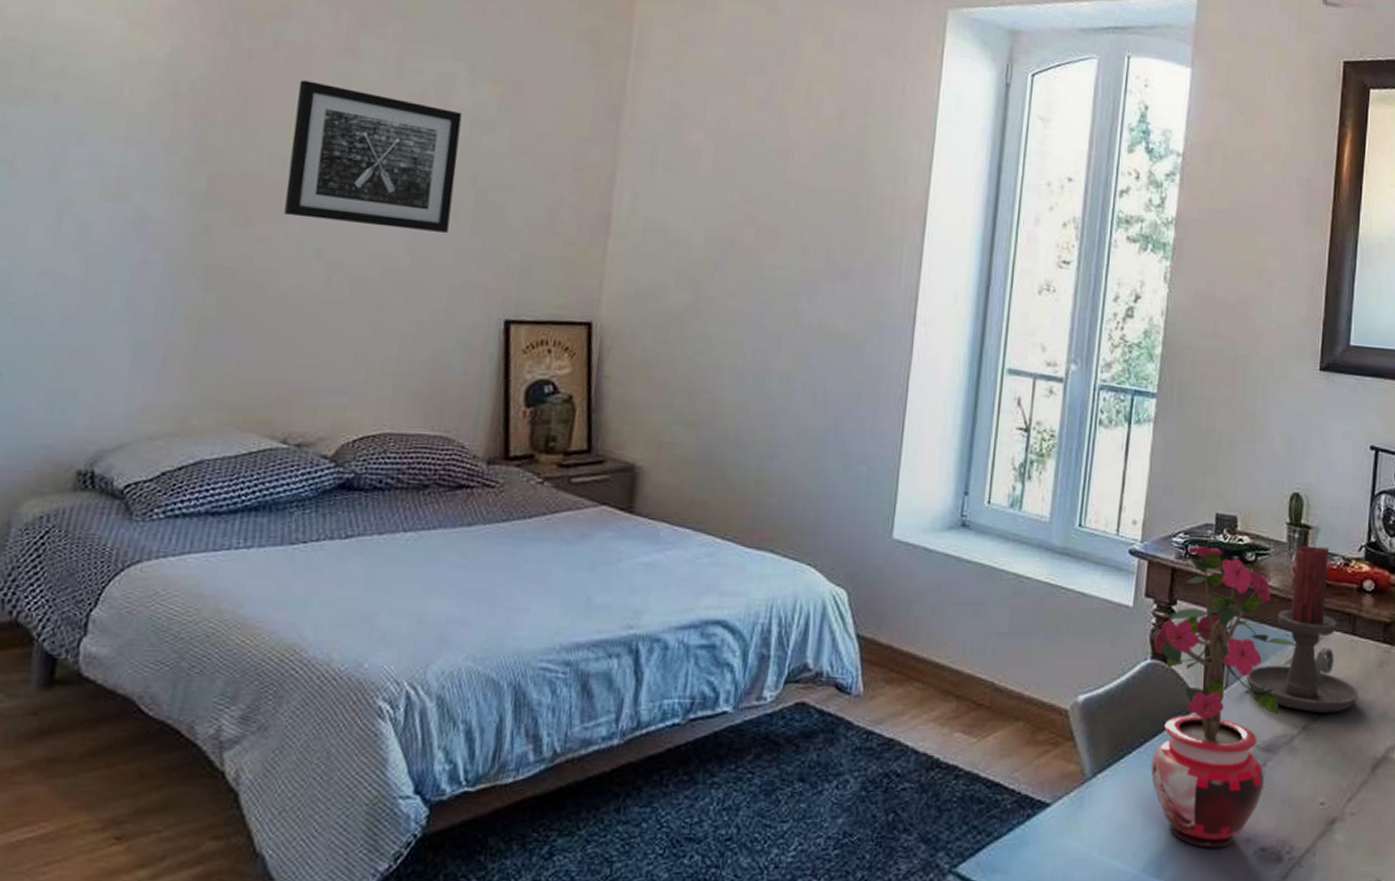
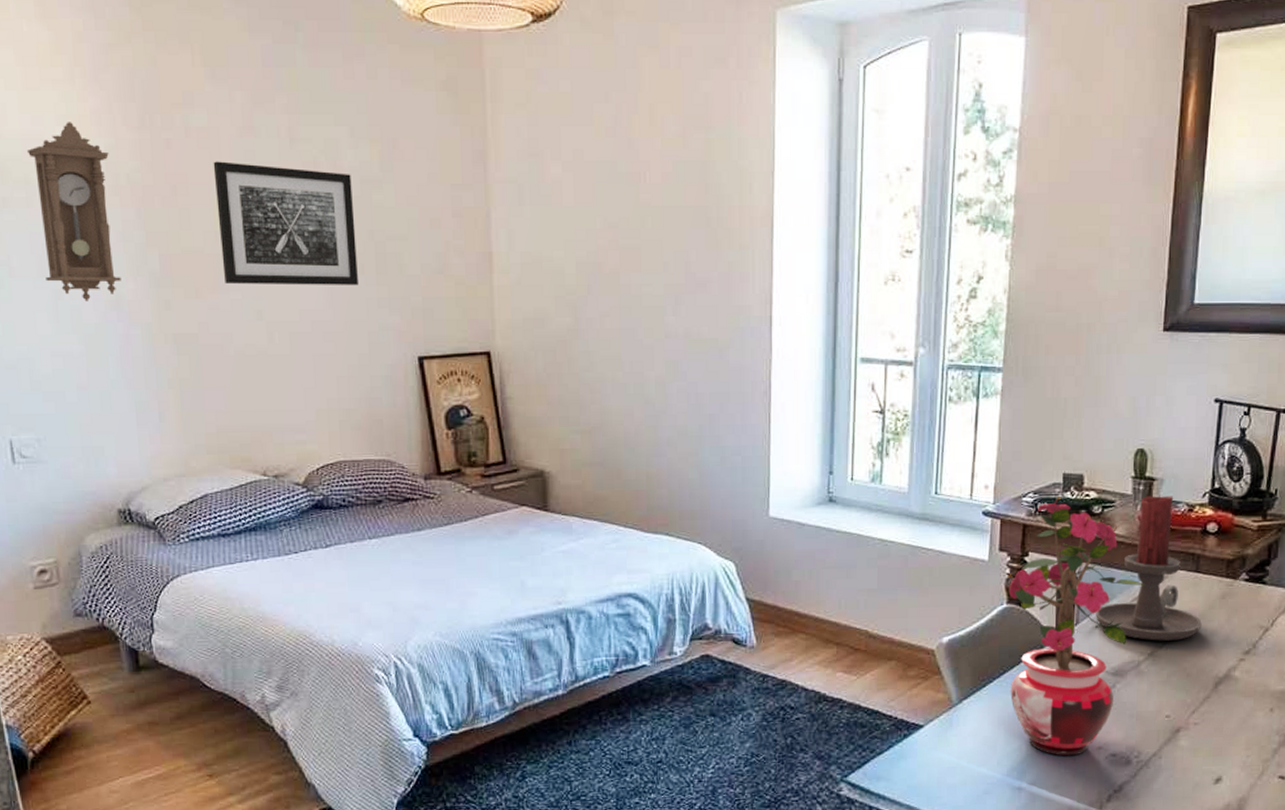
pendulum clock: none [55,16,174,216] -> present [26,122,121,302]

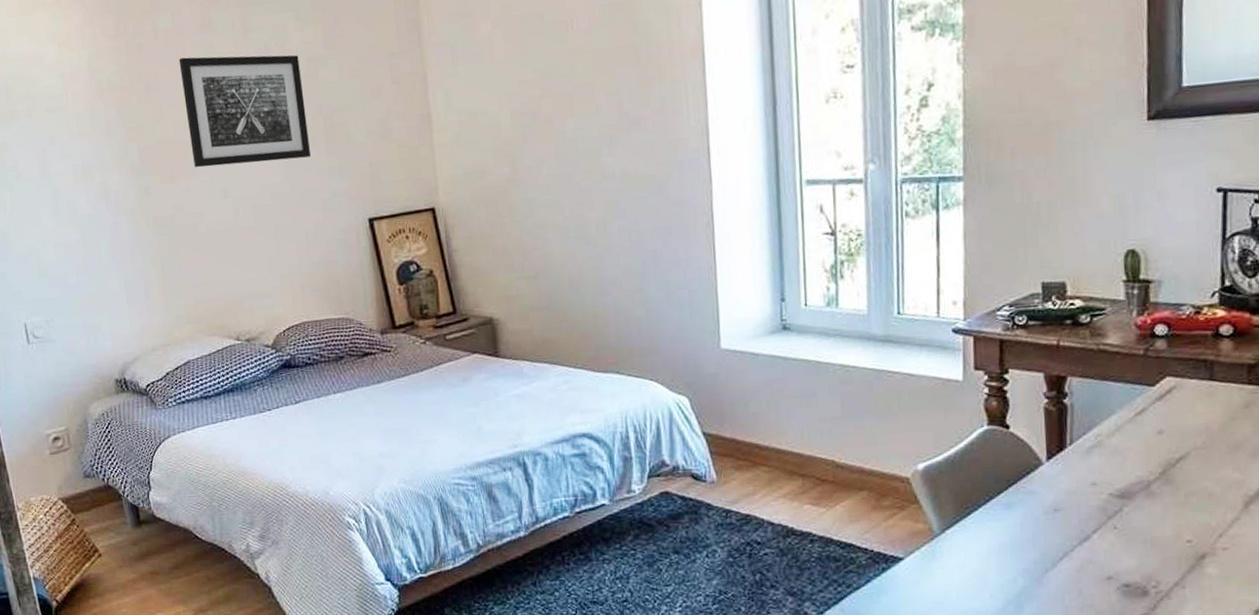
pendulum clock: present [26,122,121,302] -> none [25,38,108,195]
potted plant: present [1007,495,1144,756] -> none [986,306,1148,588]
candle holder: present [1096,495,1202,641] -> none [1092,298,1222,459]

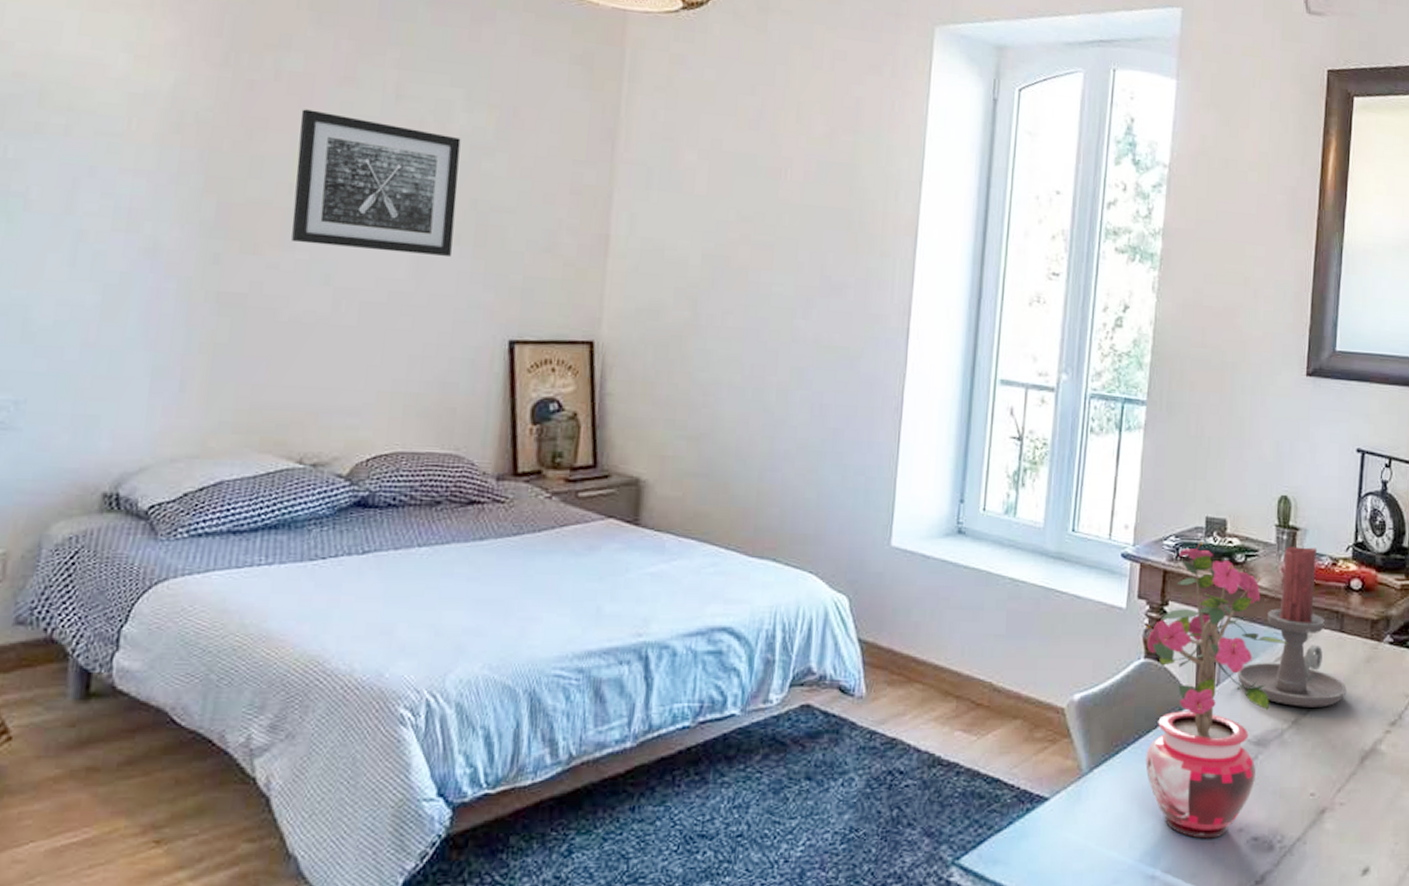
potted plant: none [986,306,1148,588] -> present [1145,540,1287,839]
candle holder: none [1092,298,1222,459] -> present [1237,546,1347,707]

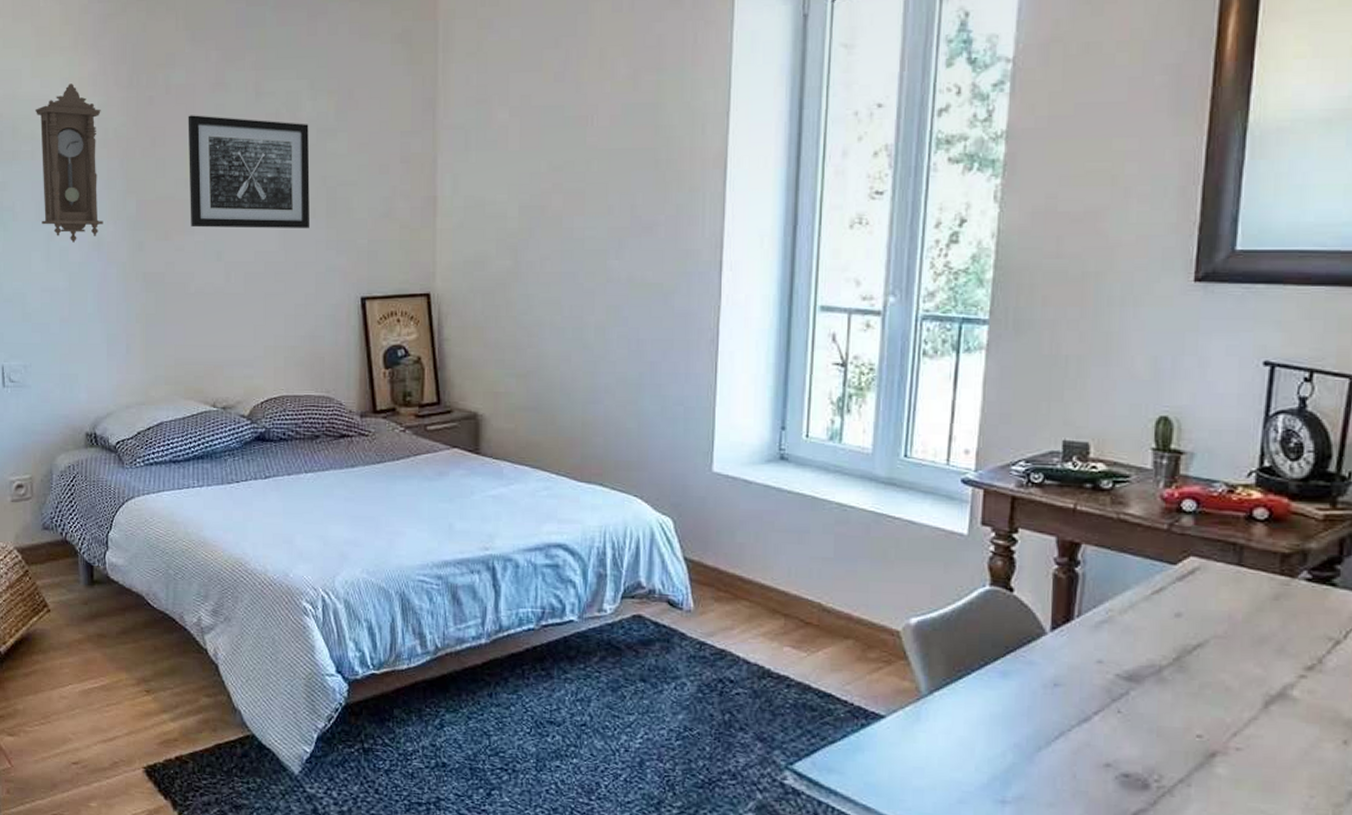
pendulum clock: none [69,49,179,247] -> present [35,84,103,243]
potted plant: present [1145,540,1287,839] -> none [991,466,1167,771]
candle holder: present [1237,546,1347,707] -> none [1103,471,1246,646]

